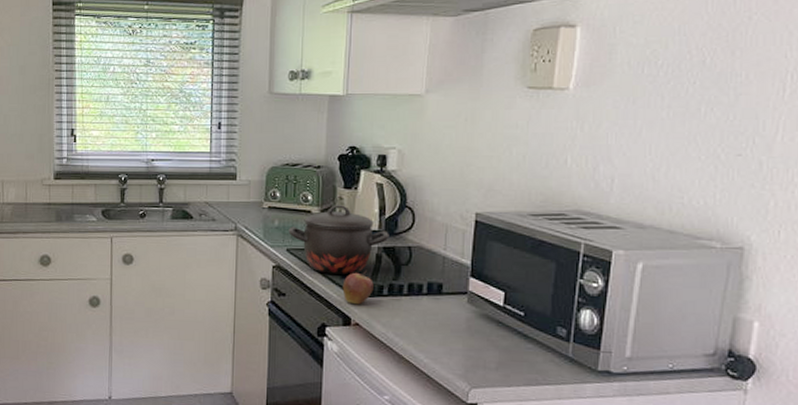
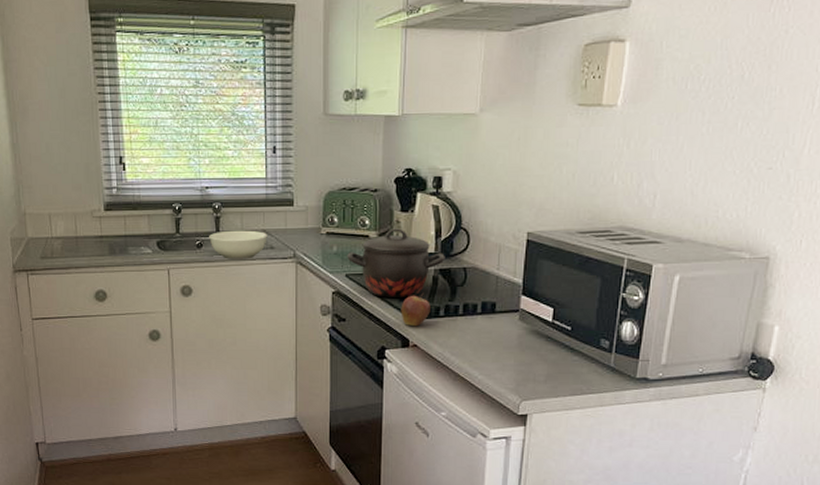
bowl: none [152,202,210,232] -> present [209,230,267,261]

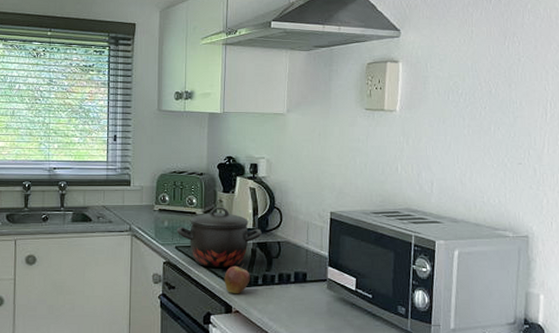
bowl: present [209,230,267,261] -> none [54,206,107,233]

